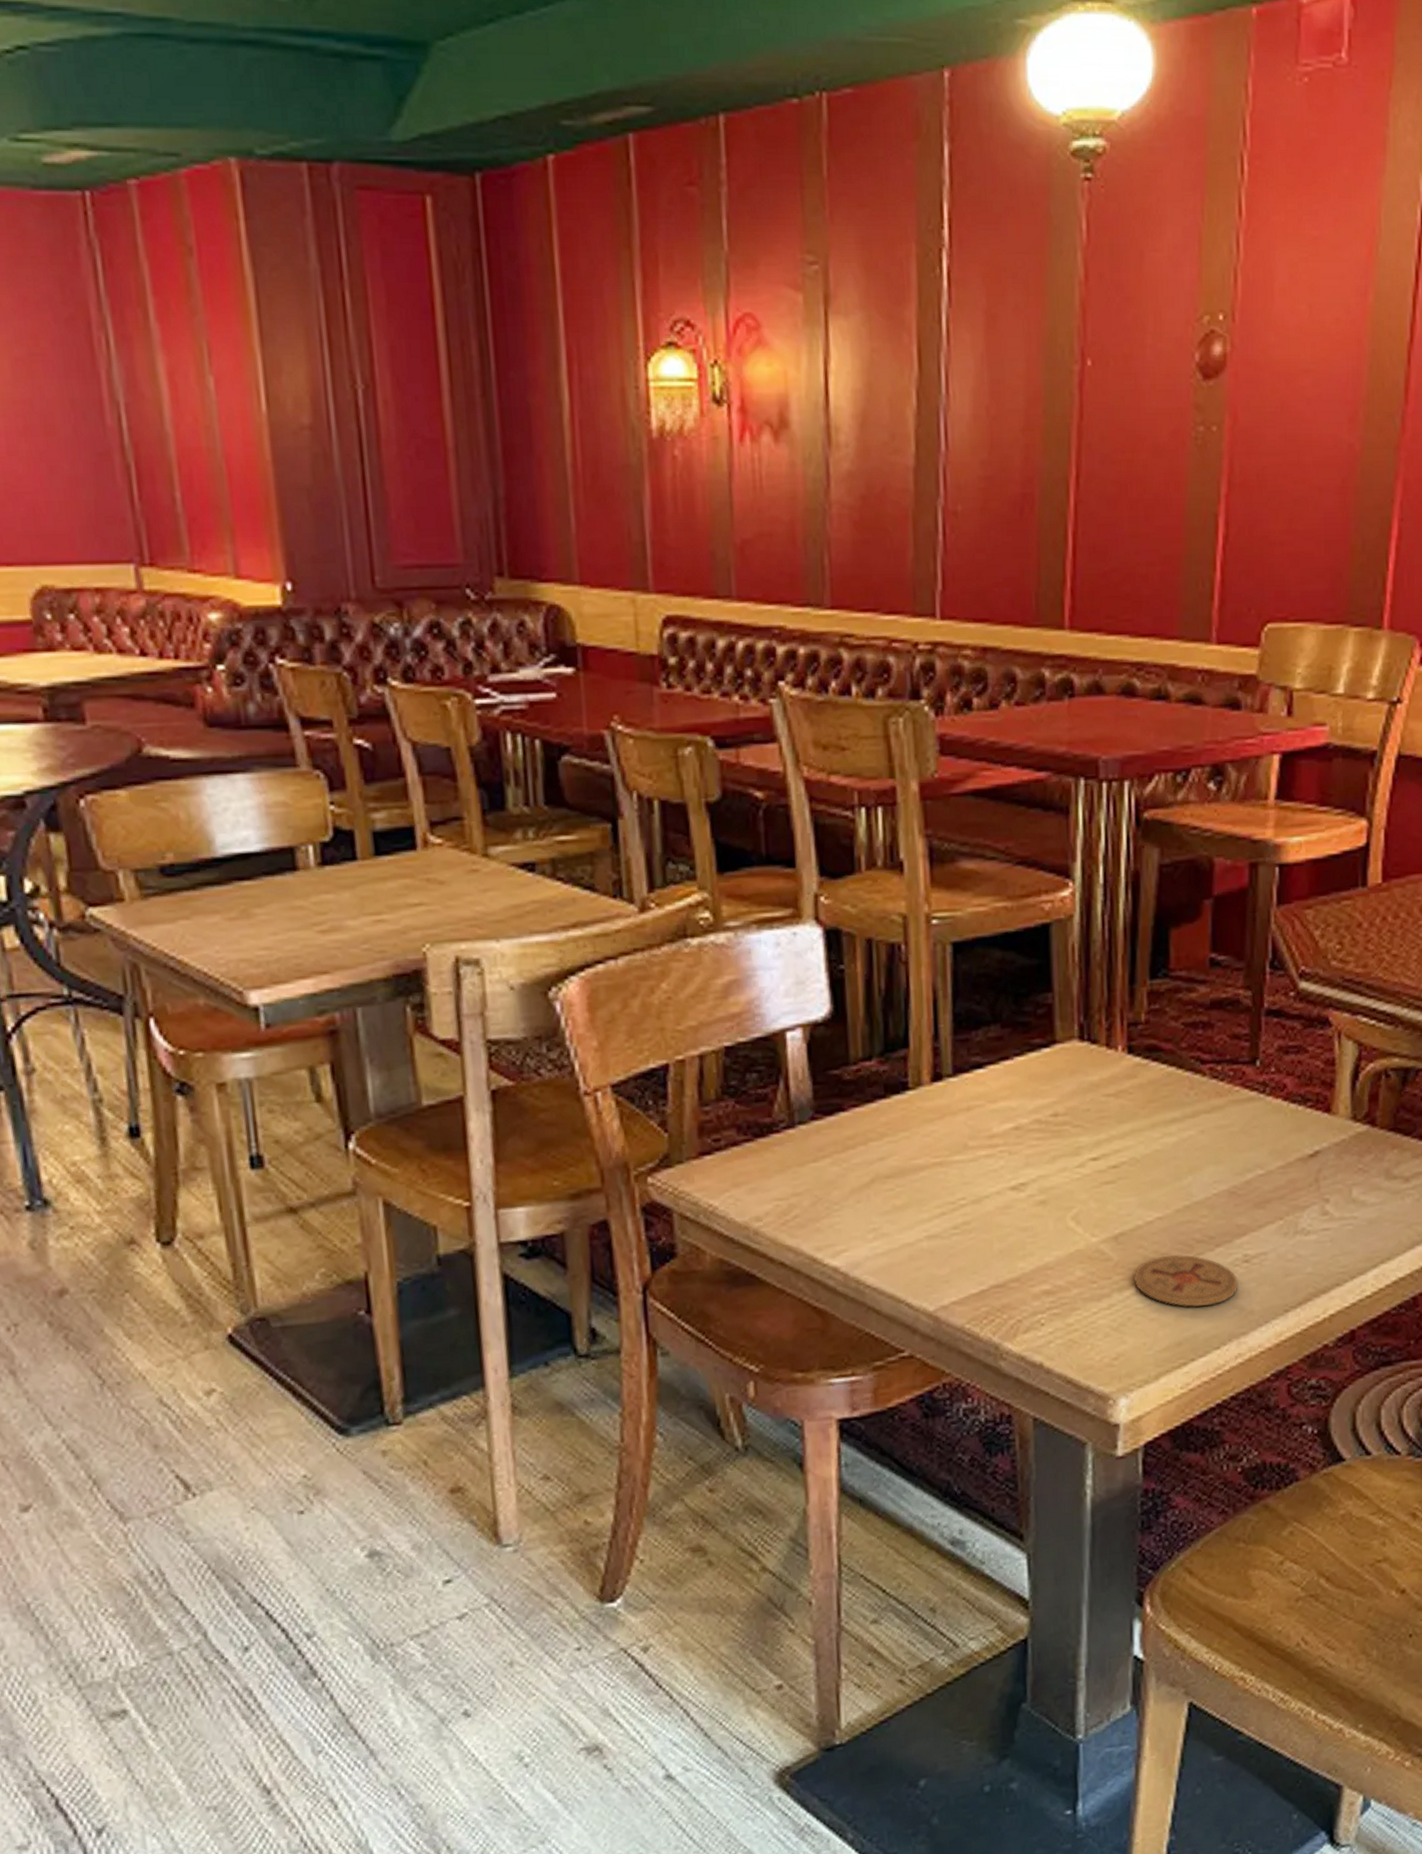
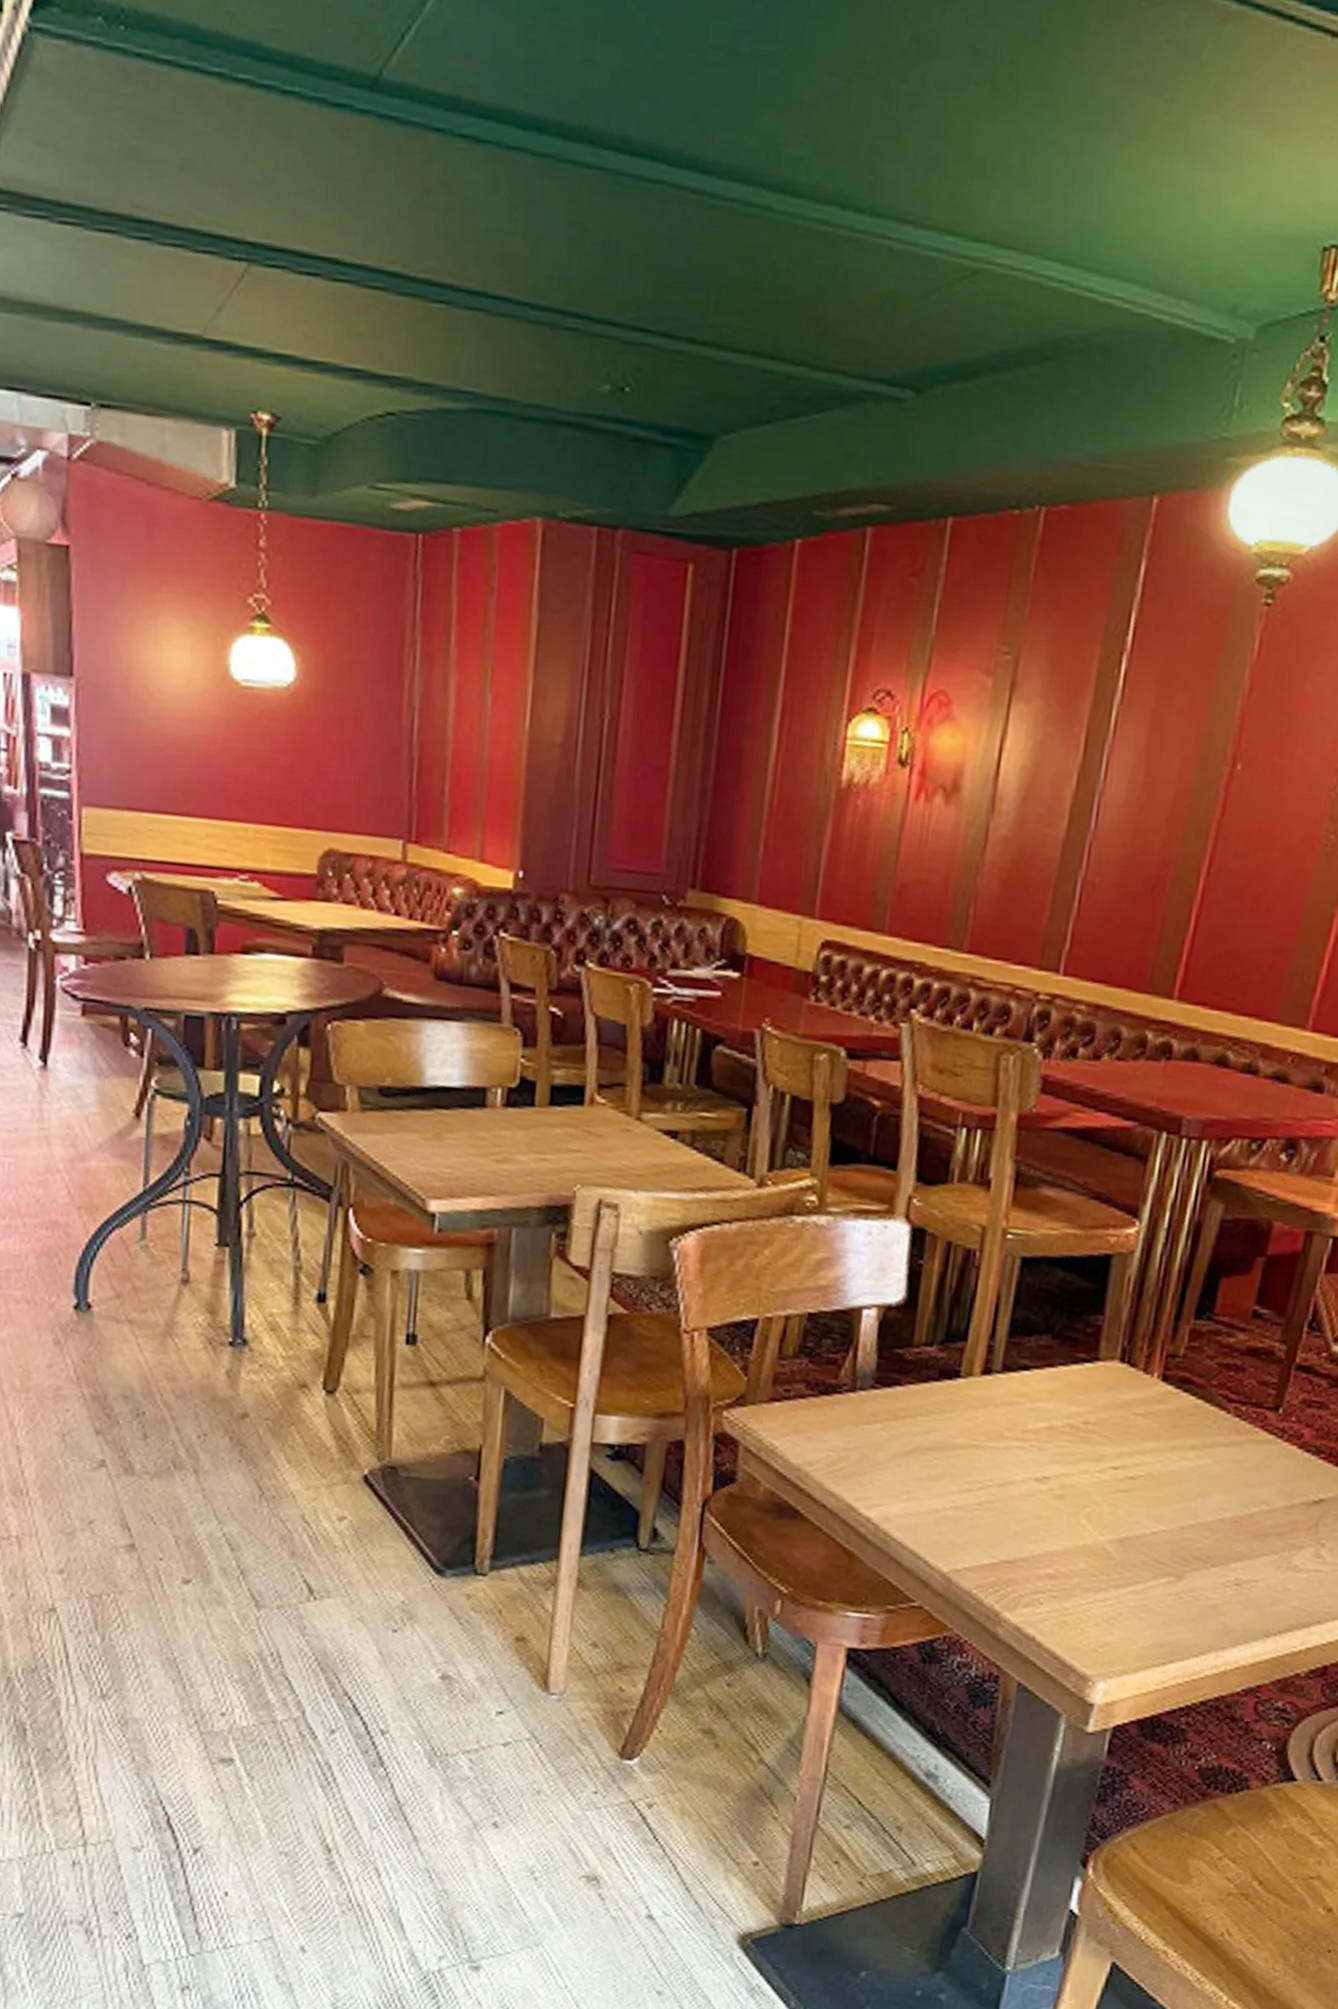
coaster: present [1133,1255,1238,1307] -> none [1130,1565,1227,1617]

